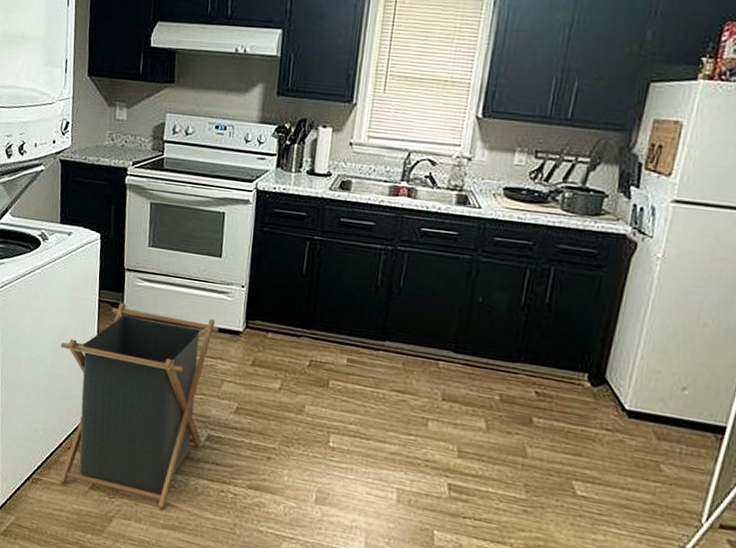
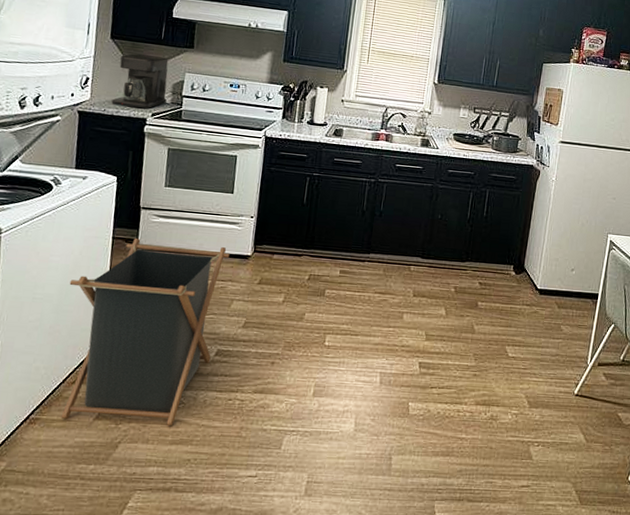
coffee maker: none [92,92,148,157] -> present [111,54,169,109]

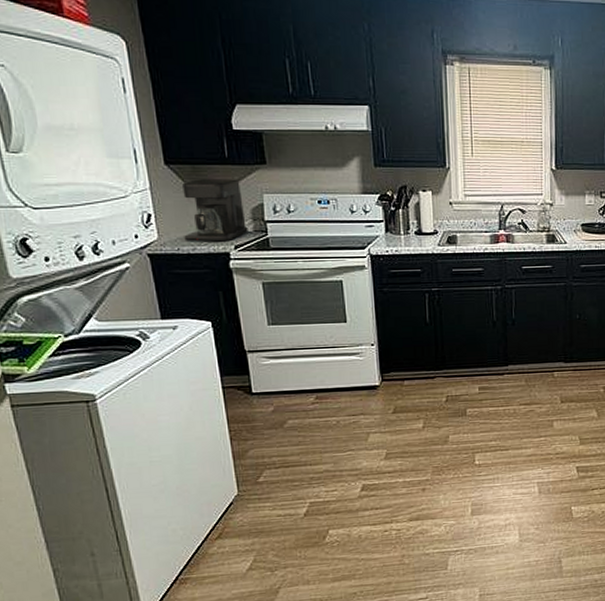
laundry basket: present [61,237,230,427] -> none [186,381,357,574]

